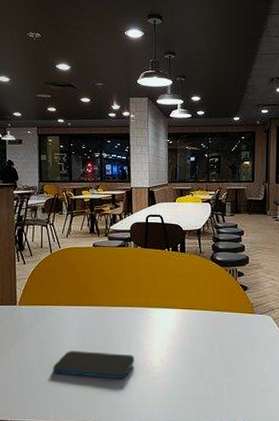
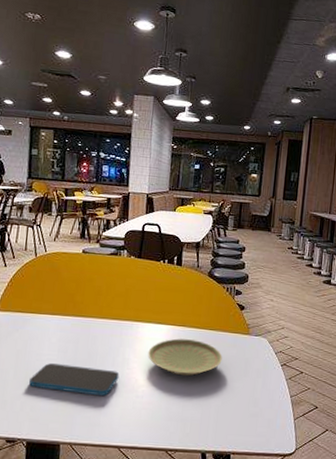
plate: none [160,321,230,355] -> present [148,338,222,376]

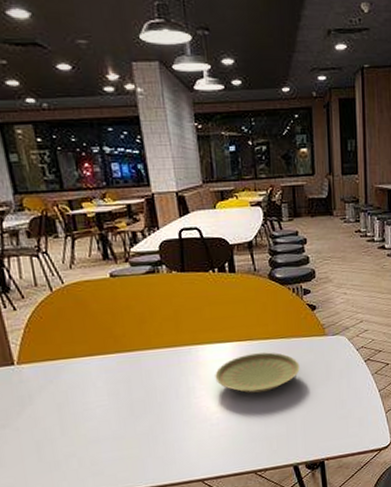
smartphone: present [28,363,120,397] -> none [80,403,187,440]

